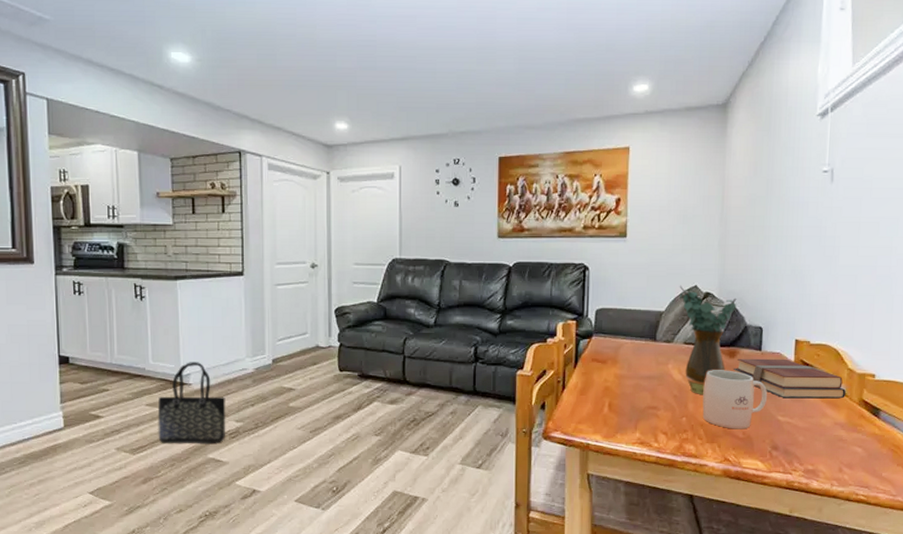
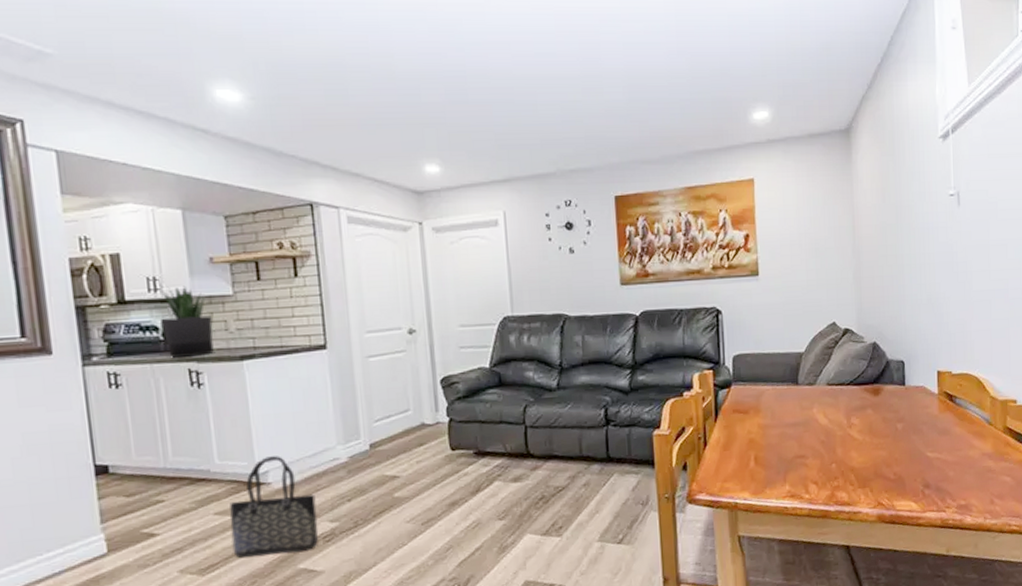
planter: none [116,214,156,274] -> present [160,285,214,358]
vase: present [679,285,737,394] -> none [817,323,877,438]
mug: present [702,370,768,429] -> none [850,409,915,471]
books: present [732,358,846,399] -> none [878,392,990,433]

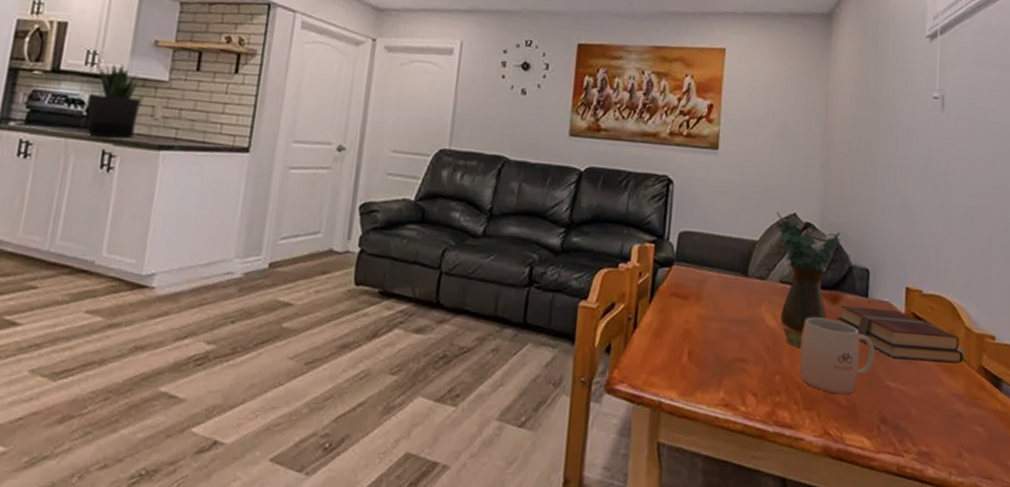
tote bag: present [229,456,319,557] -> none [93,258,198,371]
vase: none [817,323,877,438] -> present [776,211,841,347]
mug: none [850,409,915,471] -> present [799,317,875,395]
books: none [878,392,990,433] -> present [835,305,963,364]

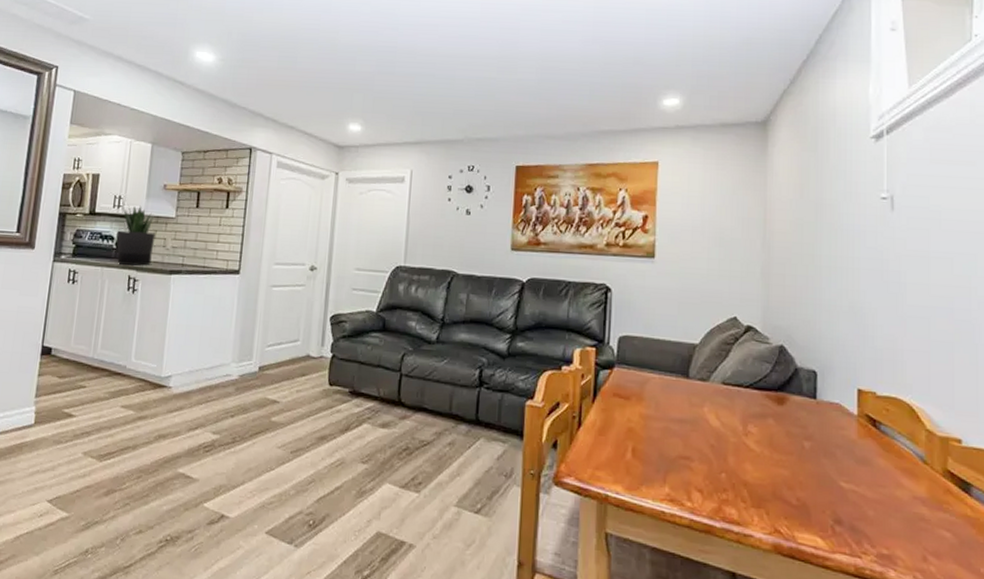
vase: present [776,211,841,347] -> none [715,315,784,447]
mug: present [799,317,875,395] -> none [745,417,826,495]
books: present [835,305,963,364] -> none [781,406,925,467]

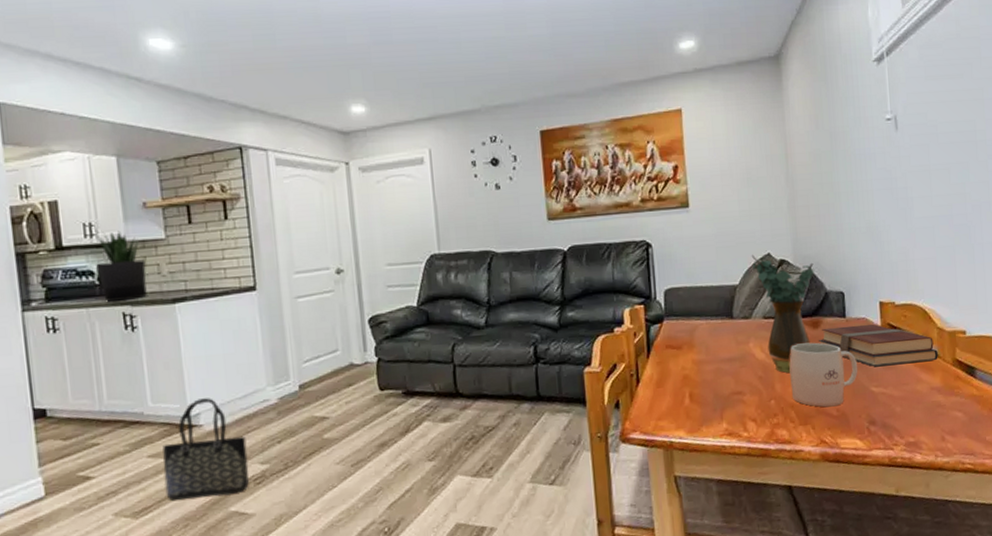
tote bag: none [128,363,205,456] -> present [162,398,249,500]
vase: none [715,315,784,447] -> present [751,254,814,373]
mug: none [745,417,826,495] -> present [789,342,858,407]
books: none [781,406,925,467] -> present [818,324,938,367]

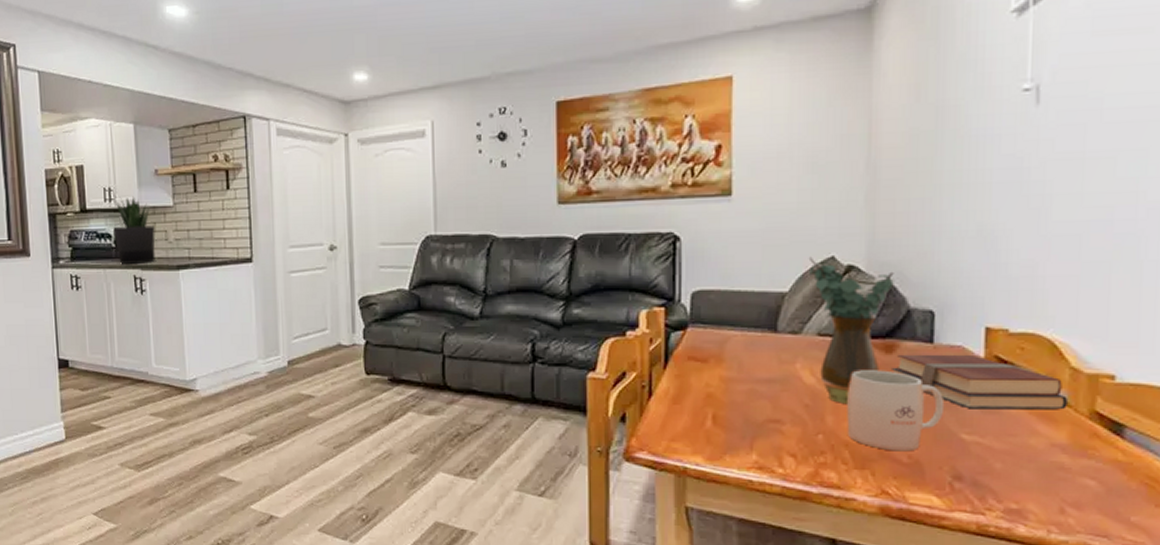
tote bag: present [162,398,249,500] -> none [163,365,238,460]

